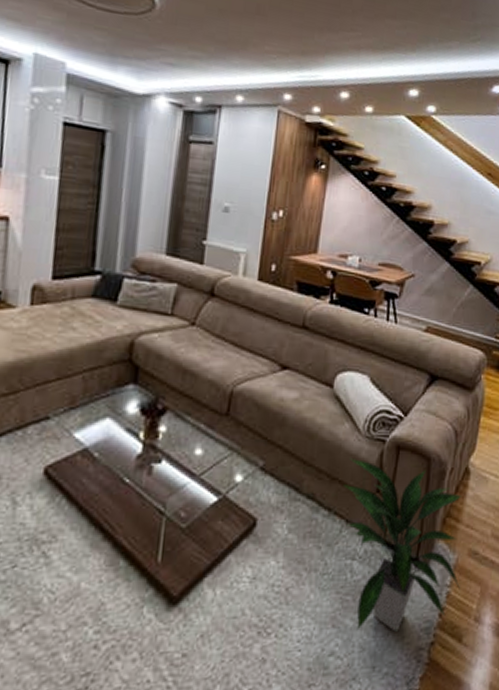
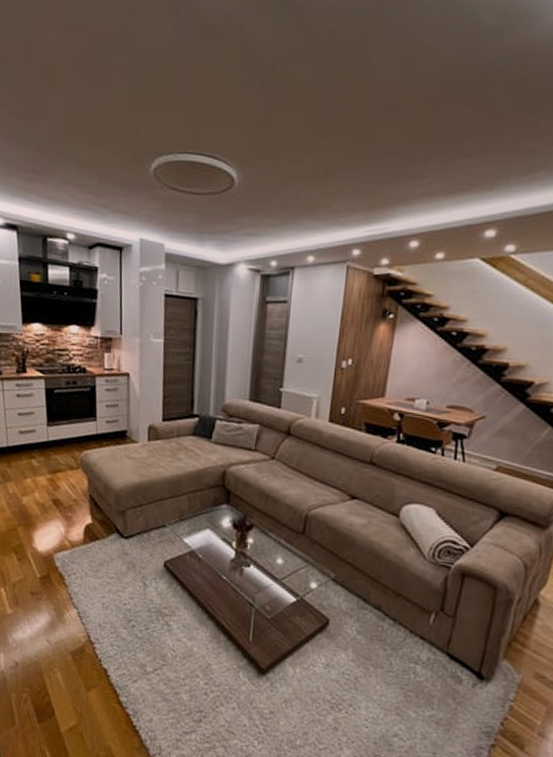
indoor plant: present [343,457,462,632] -> none [408,578,530,730]

